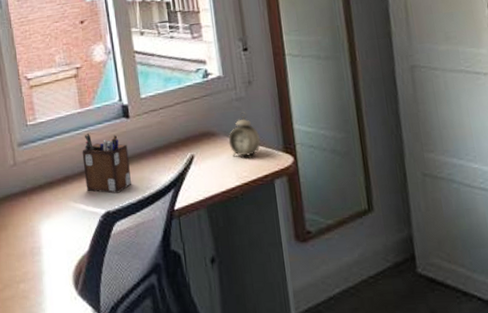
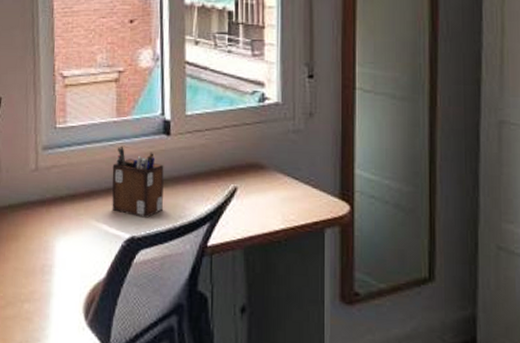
alarm clock: present [228,111,261,159] -> none [278,146,316,202]

